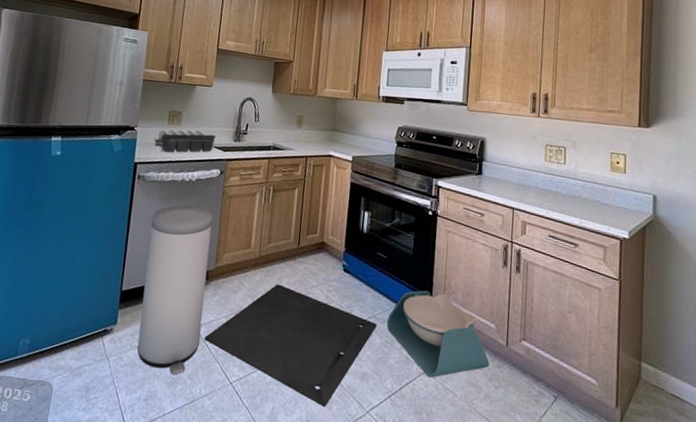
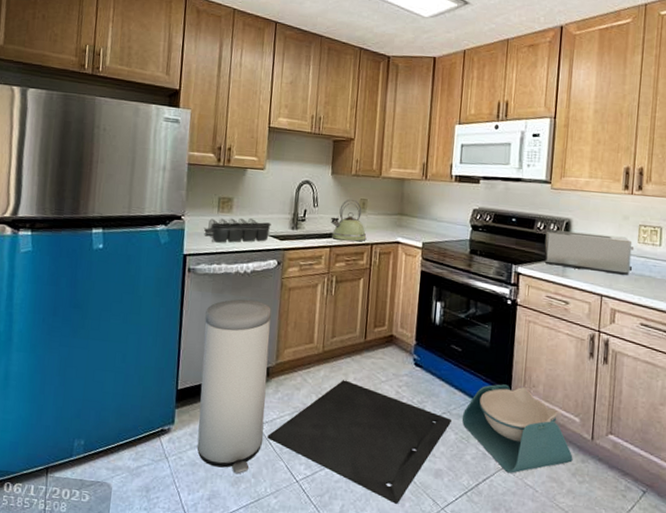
kettle: none [269,115,302,155] -> present [330,199,367,242]
toaster: none [461,147,542,191] -> present [543,229,635,276]

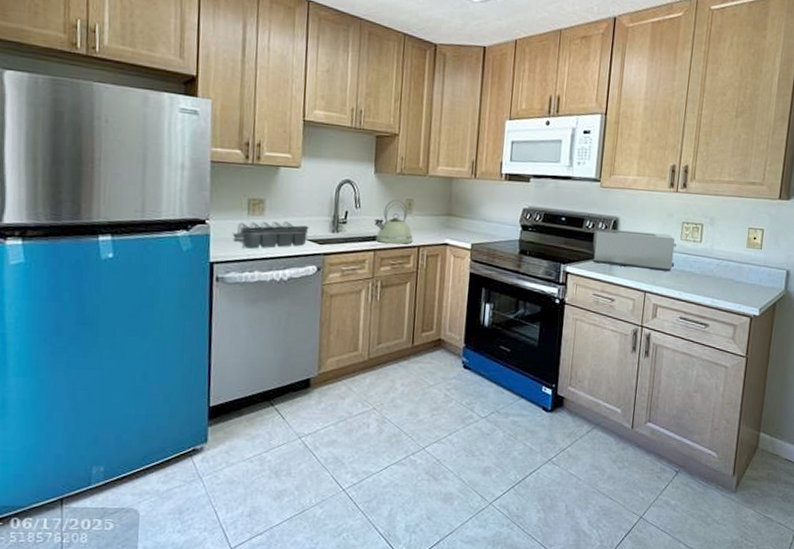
pedal bin: present [197,299,271,474] -> none [234,308,312,488]
door mat: present [267,380,451,504] -> none [311,386,500,503]
pet bowl: present [462,384,573,473] -> none [510,381,614,465]

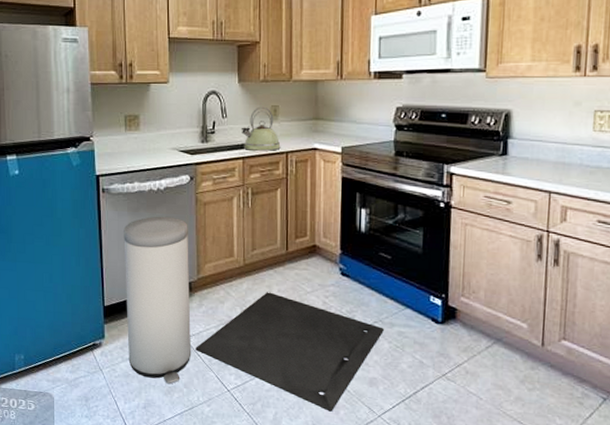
dish rack: present [232,221,309,250] -> none [113,134,180,163]
pedal bin: none [234,308,312,488] -> present [124,216,192,385]
door mat: none [311,386,500,503] -> present [195,292,384,412]
toaster: present [591,228,677,272] -> none [479,123,589,169]

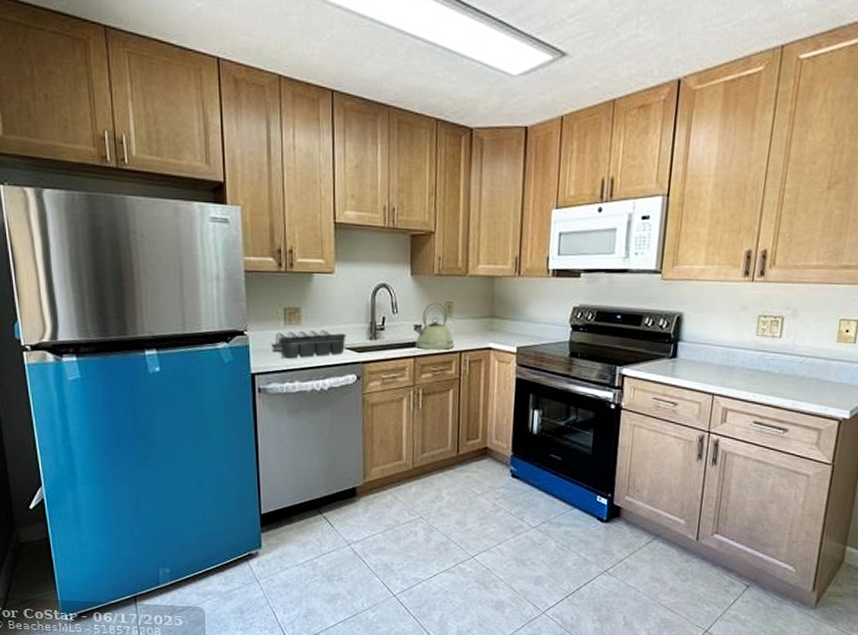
dish rack: none [113,134,180,163] -> present [270,330,347,360]
pedal bin: present [124,216,192,385] -> none [283,418,356,592]
door mat: present [195,292,384,412] -> none [360,495,551,611]

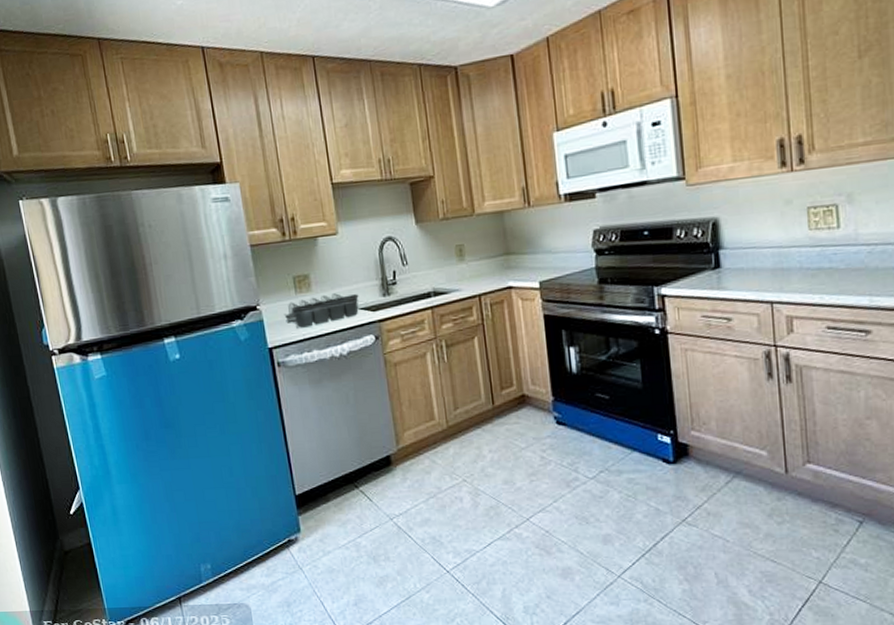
kettle: present [412,302,455,350] -> none [425,247,472,299]

